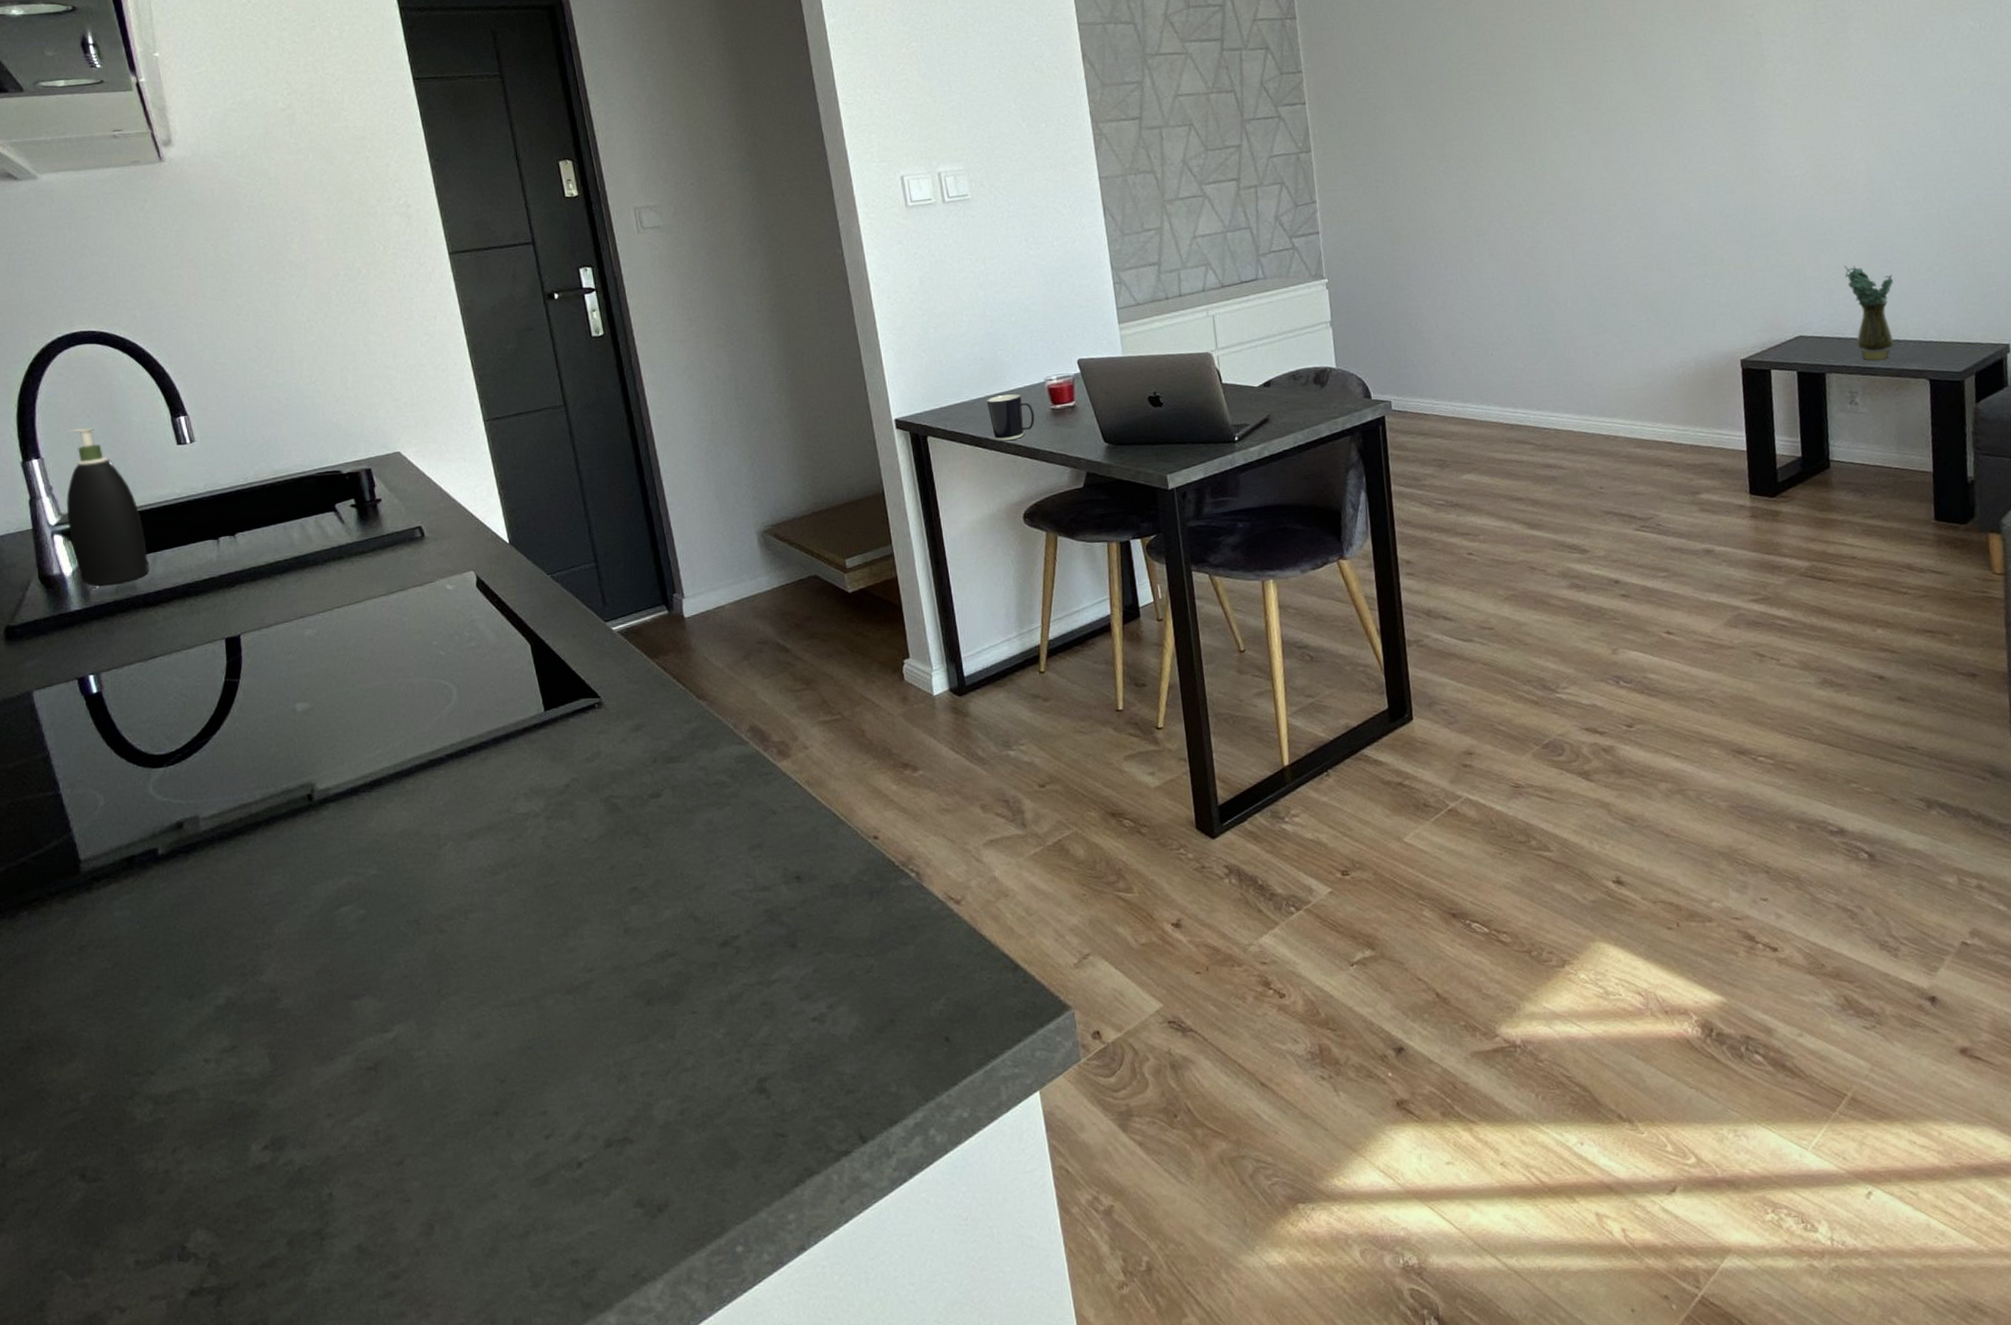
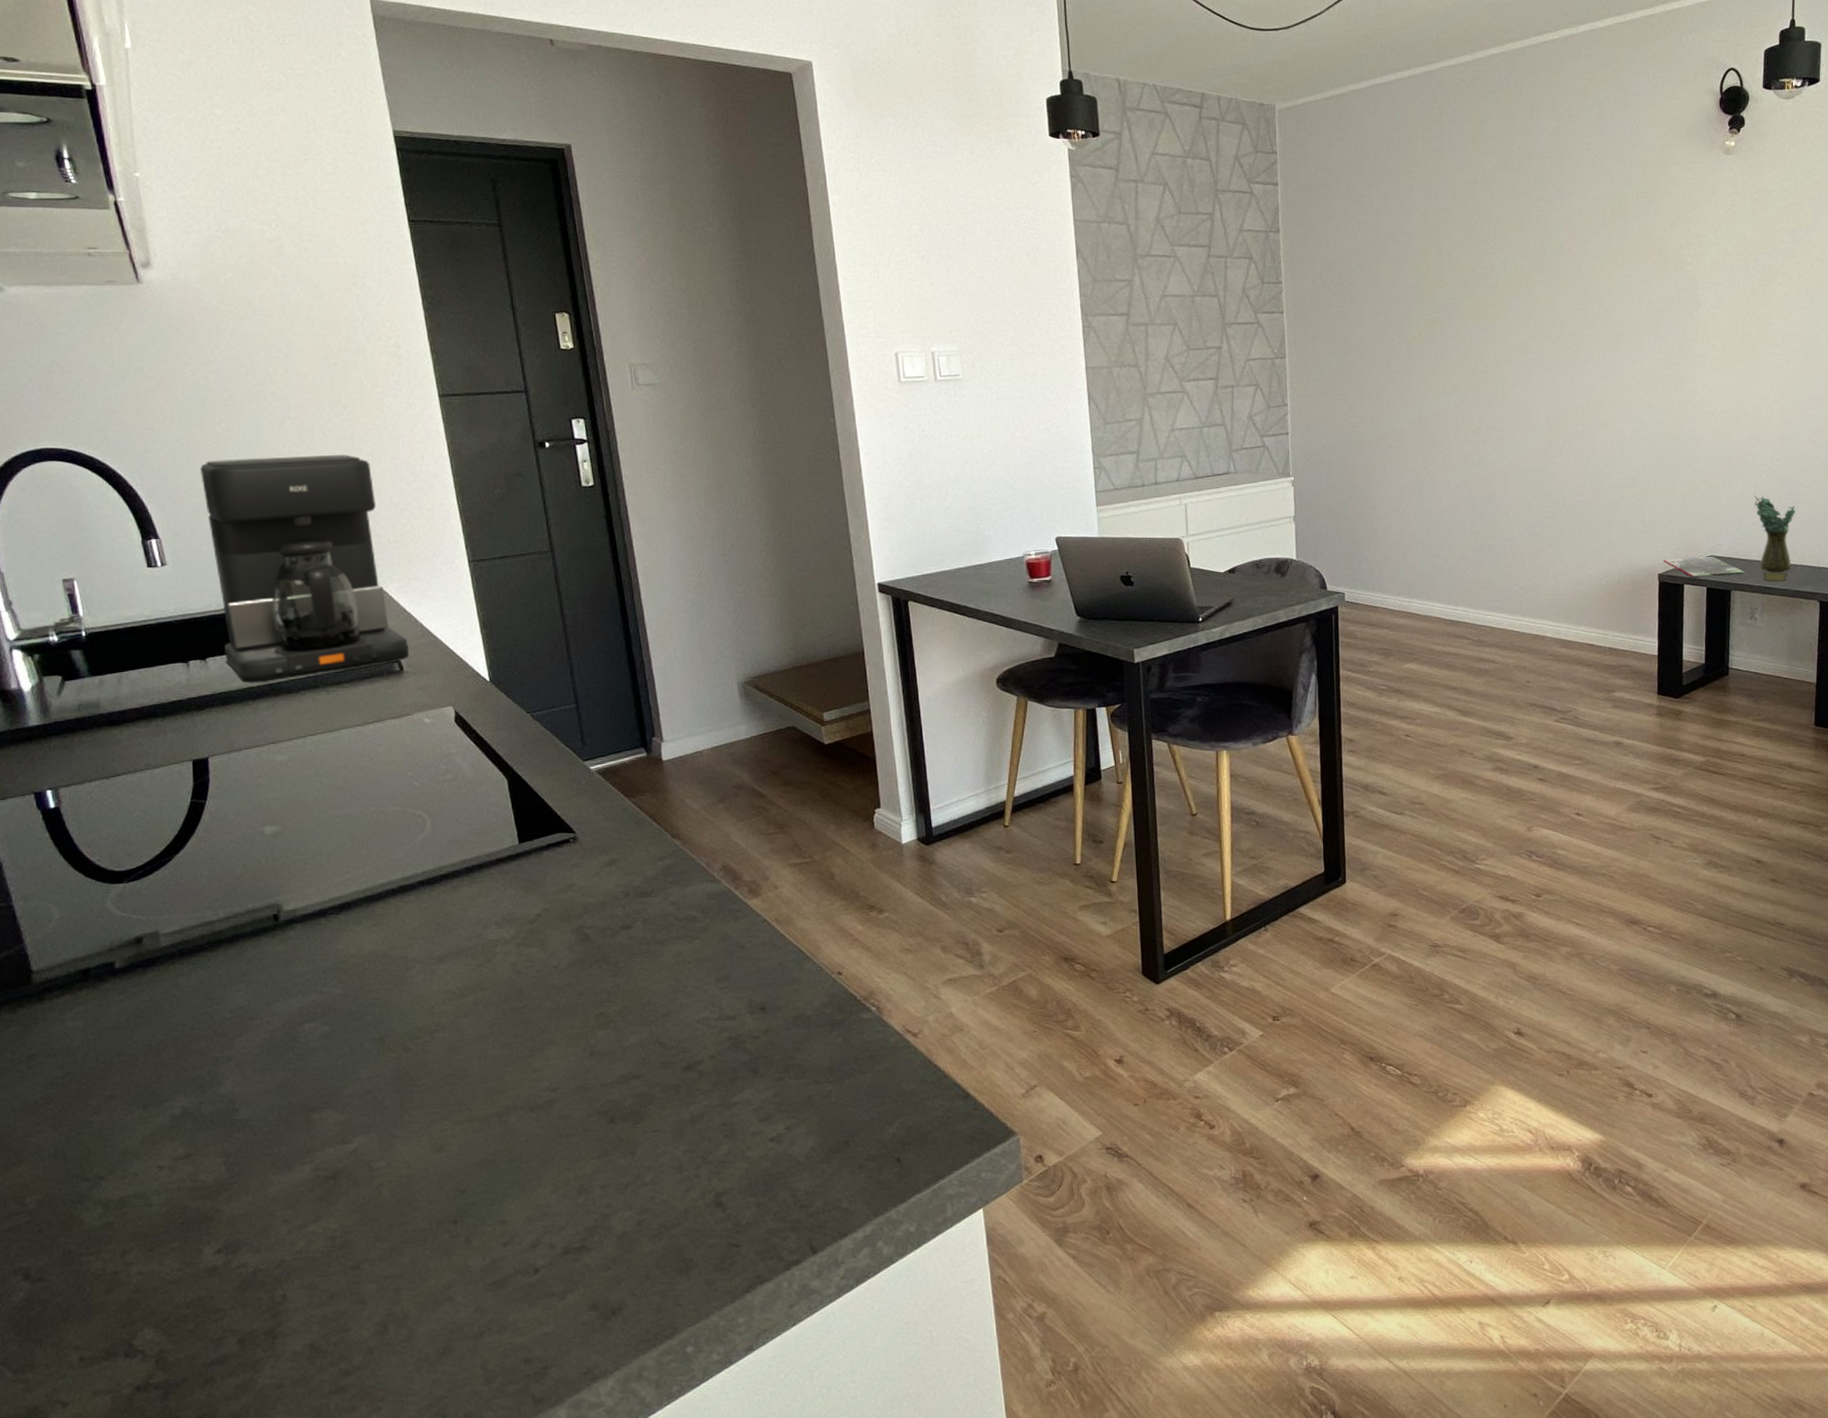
soap dispenser: present [65,427,148,587] -> none [26,545,113,704]
coffee maker: none [224,318,430,558] -> present [200,454,410,683]
mug: present [986,393,1035,442] -> none [966,565,1012,610]
magazine: none [1745,336,1840,362] -> present [1663,556,1745,578]

